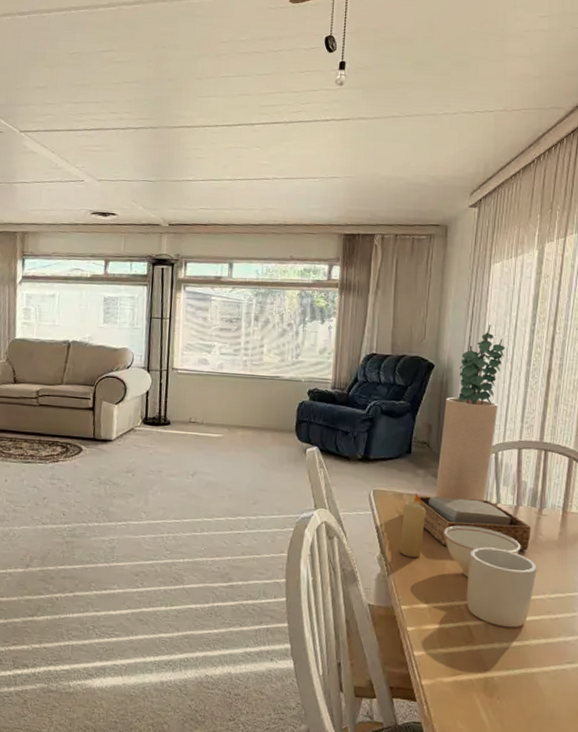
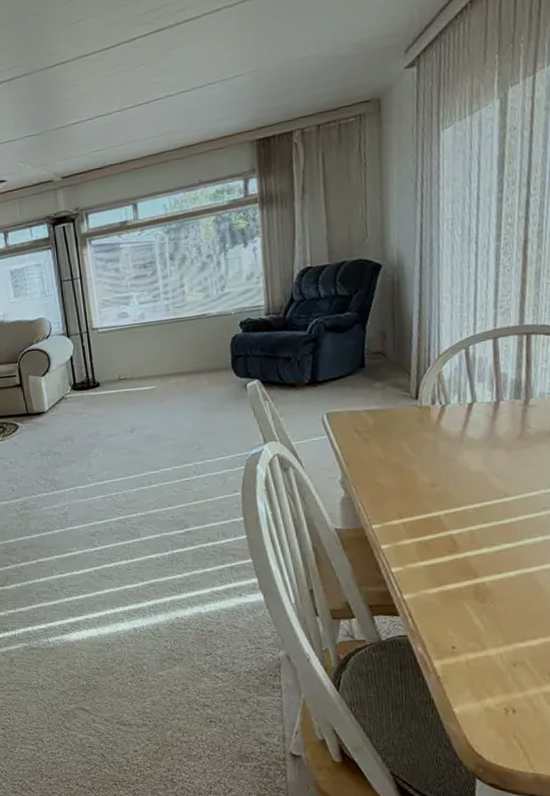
candle: present [399,492,427,557] -> none [361,407,391,475]
napkin holder: present [415,496,531,551] -> none [375,401,517,457]
vase: present [435,324,505,501] -> none [397,203,467,409]
bowl: present [444,525,521,578] -> none [412,431,506,487]
mug: present [466,547,537,628] -> none [444,450,528,531]

